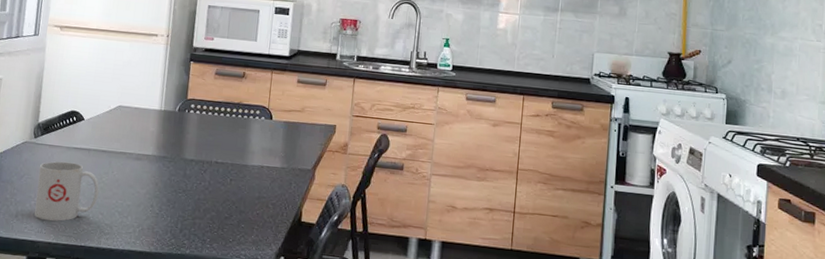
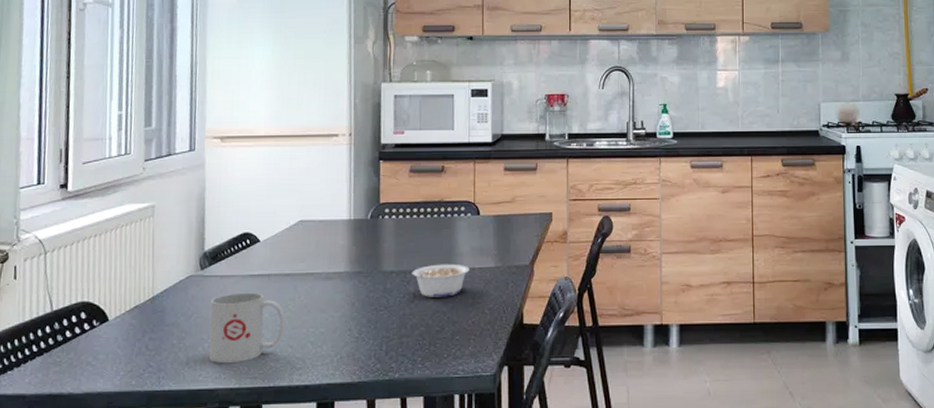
legume: none [208,158,259,189] -> present [411,264,470,297]

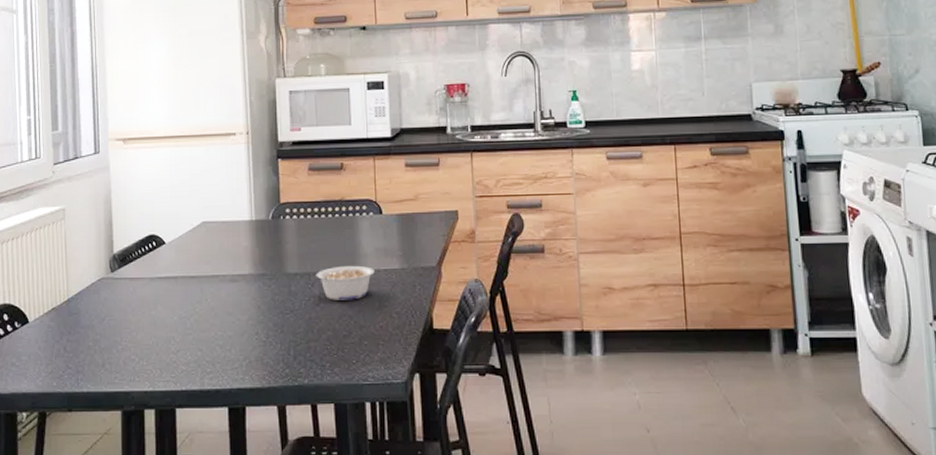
mug: present [209,292,285,364] -> none [121,295,194,367]

